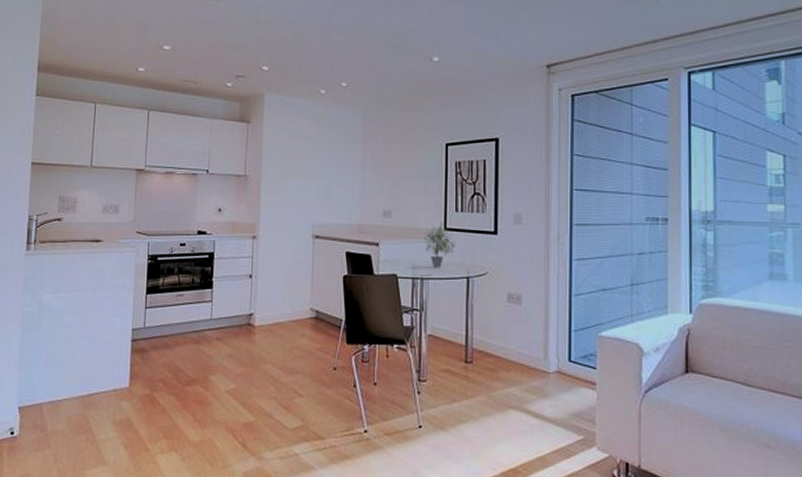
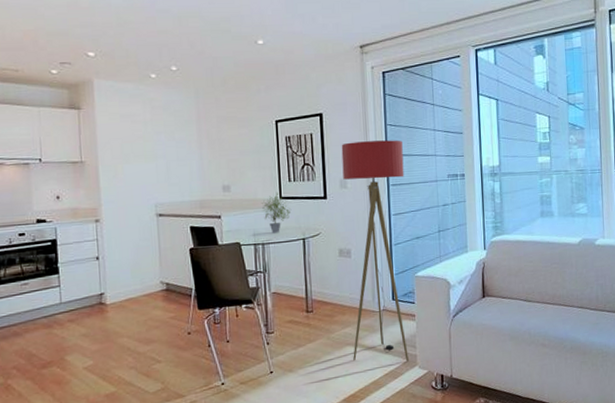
floor lamp: none [516,172,591,439] -> present [341,140,410,362]

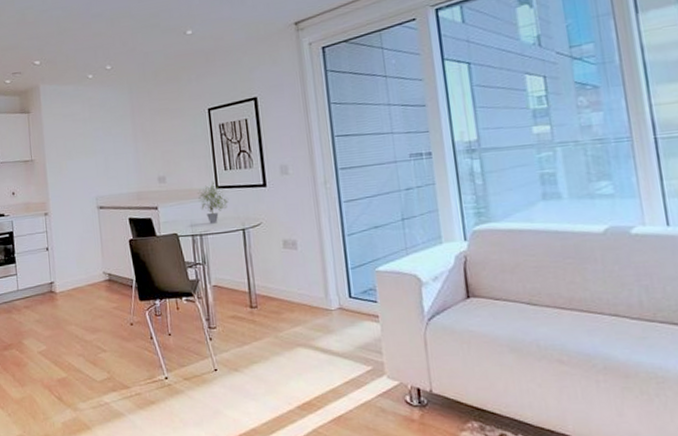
floor lamp: present [341,140,410,362] -> none [279,119,375,369]

